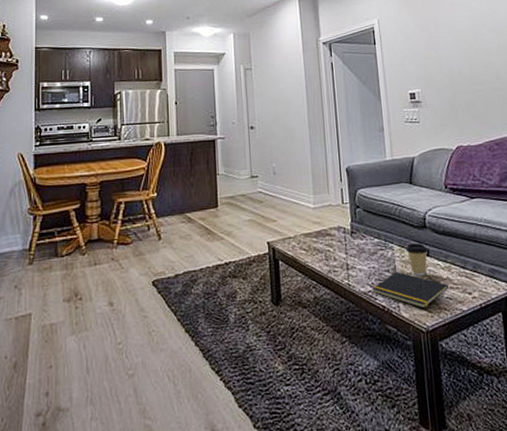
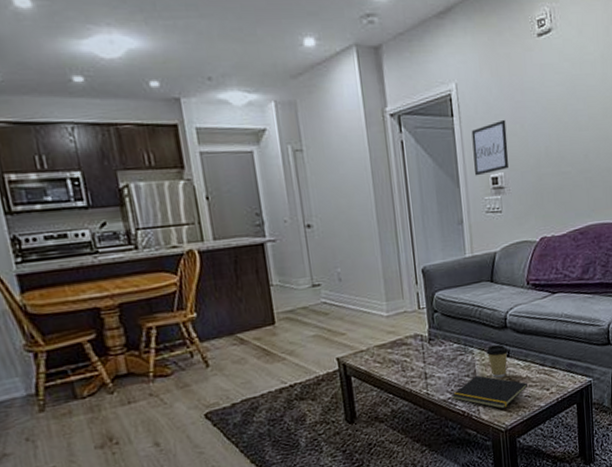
wall art: none [391,46,425,92] -> present [471,119,509,176]

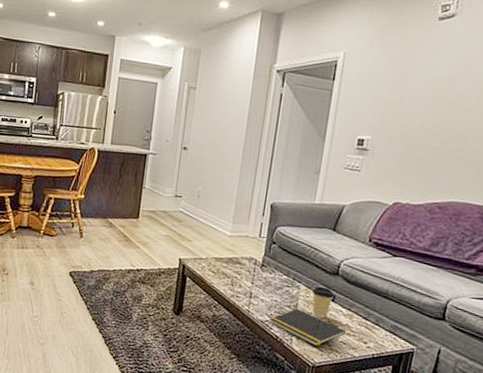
wall art: present [471,119,509,176] -> none [343,89,386,135]

